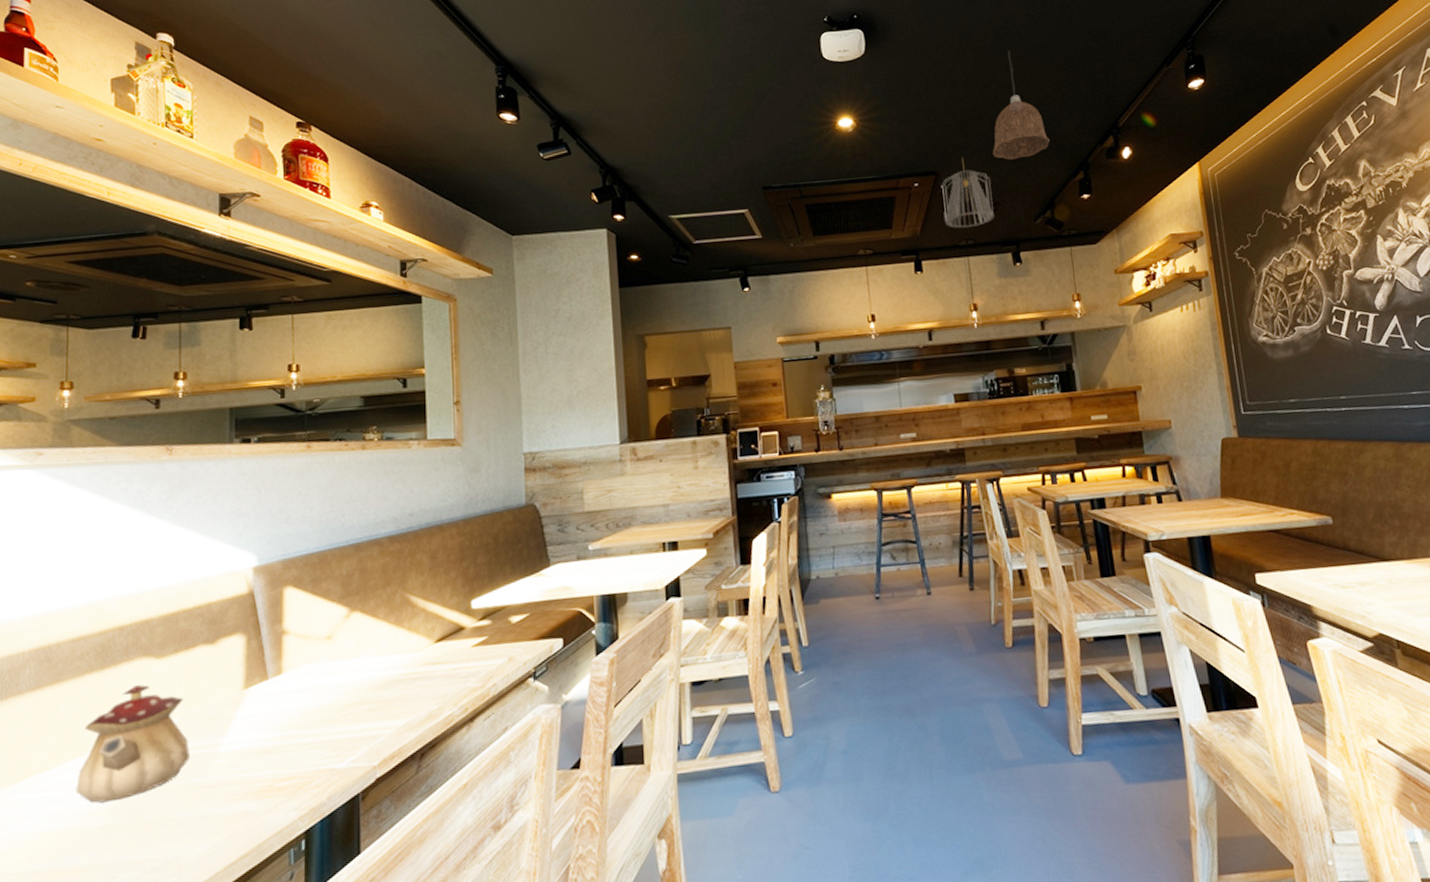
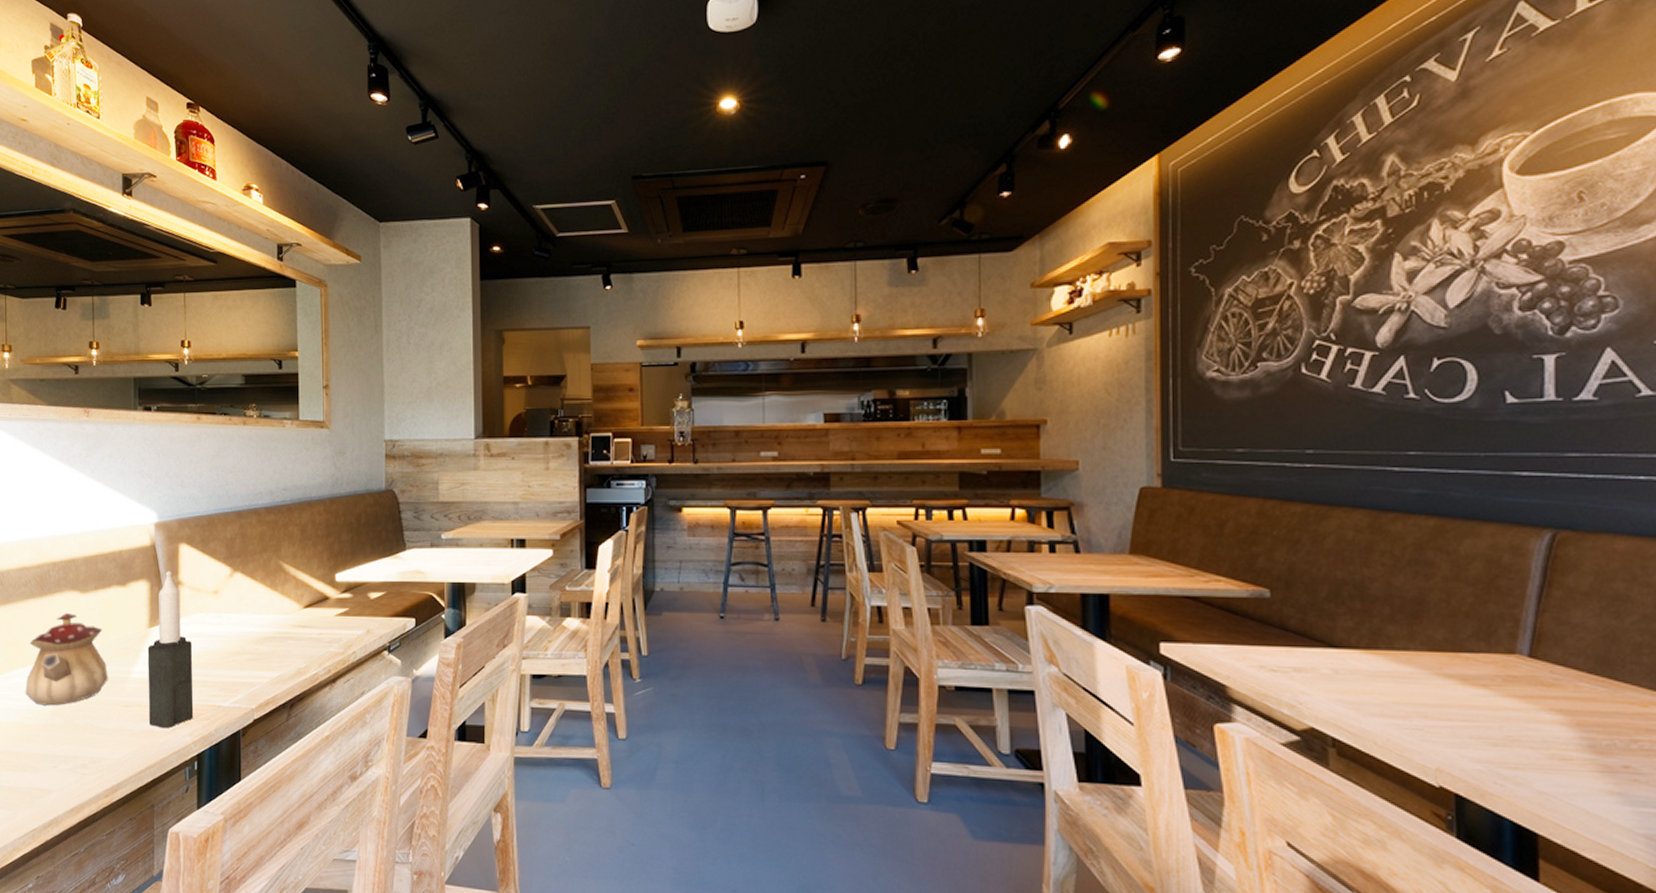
candle: none [242,620,301,807] -> present [147,571,194,729]
pendant light: present [940,159,994,228] -> none [831,147,891,228]
pendant lamp: present [992,50,1050,160] -> none [896,14,969,149]

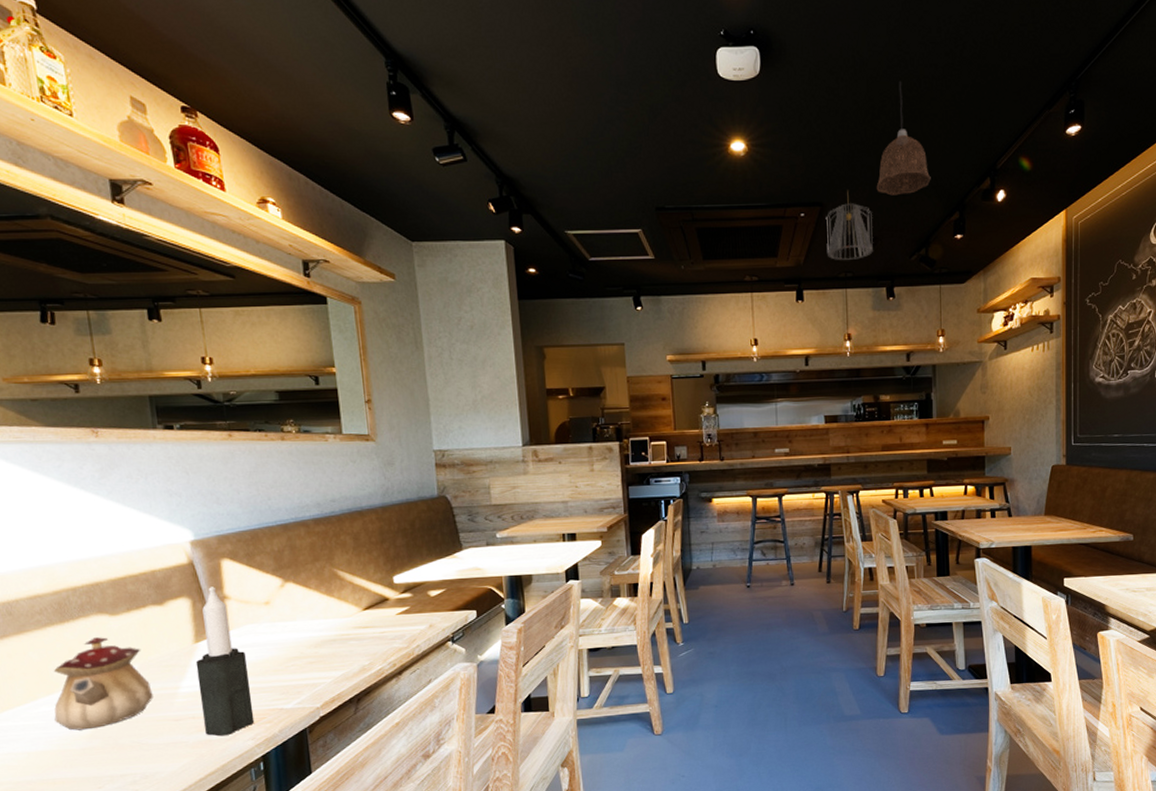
pendant light: none [831,147,891,228] -> present [825,191,873,260]
pendant lamp: none [896,14,969,149] -> present [876,80,931,196]

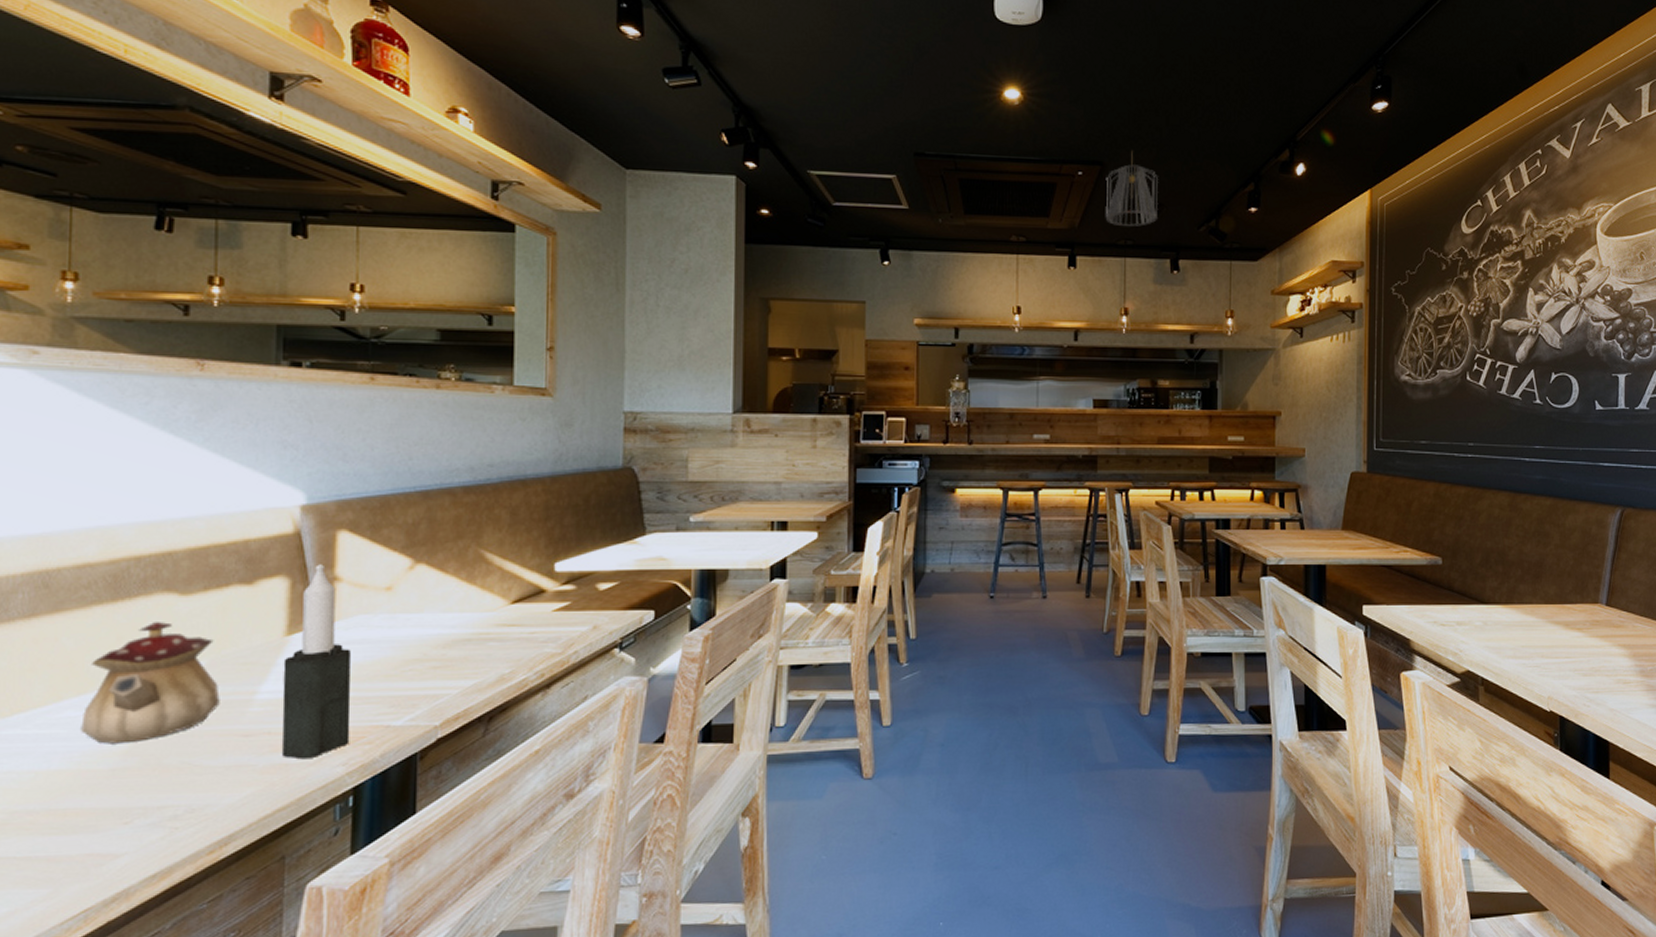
pendant lamp: present [876,80,931,196] -> none [1164,39,1225,160]

